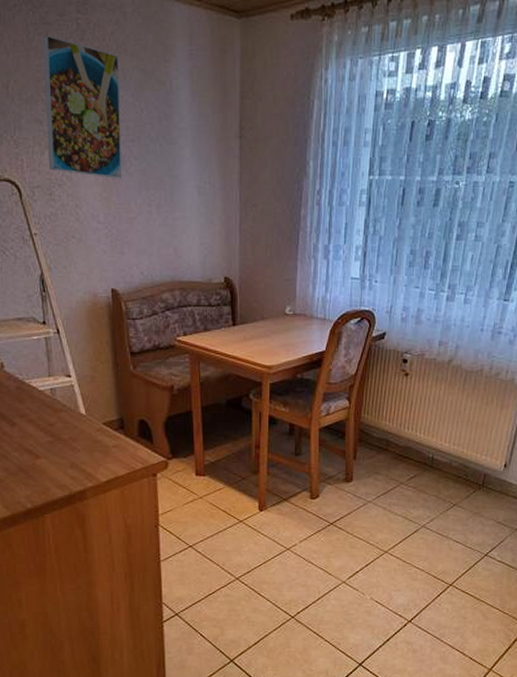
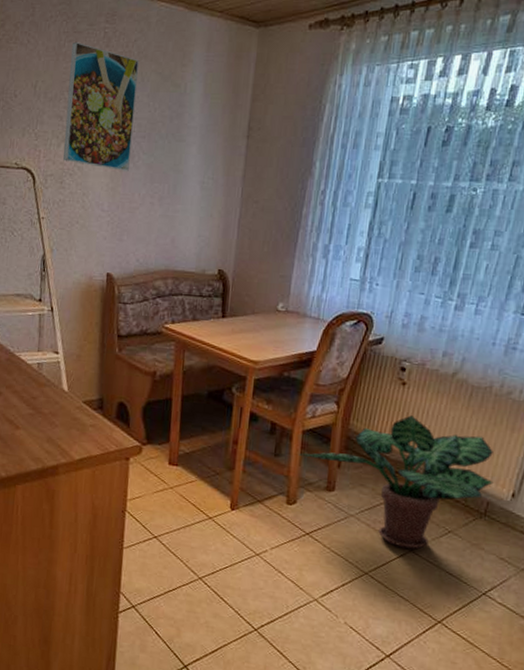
potted plant: none [318,403,489,525] -> present [299,415,494,550]

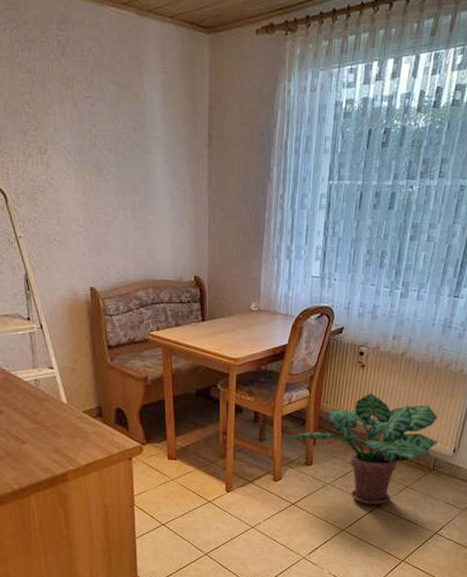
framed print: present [63,41,140,171] -> none [25,50,99,185]

